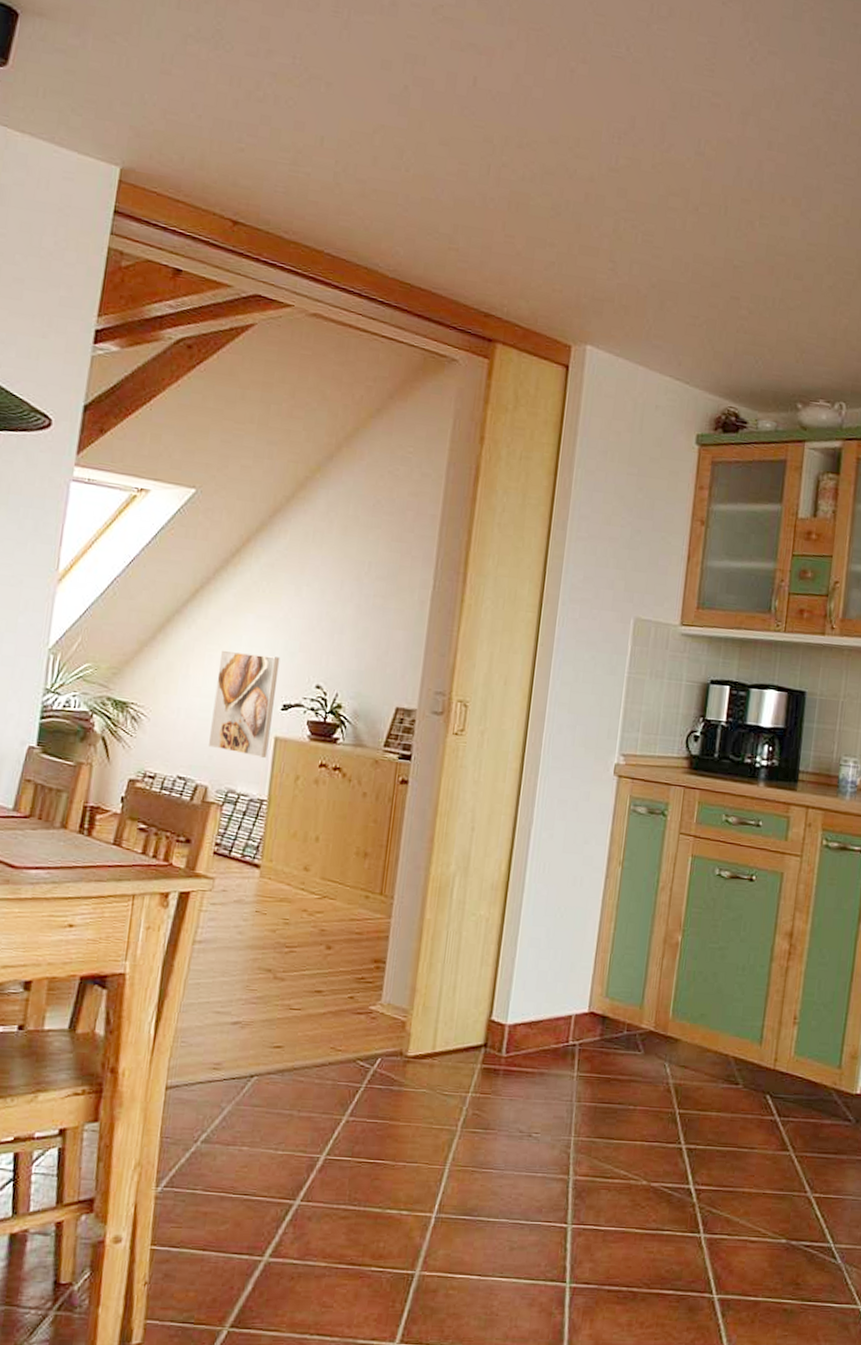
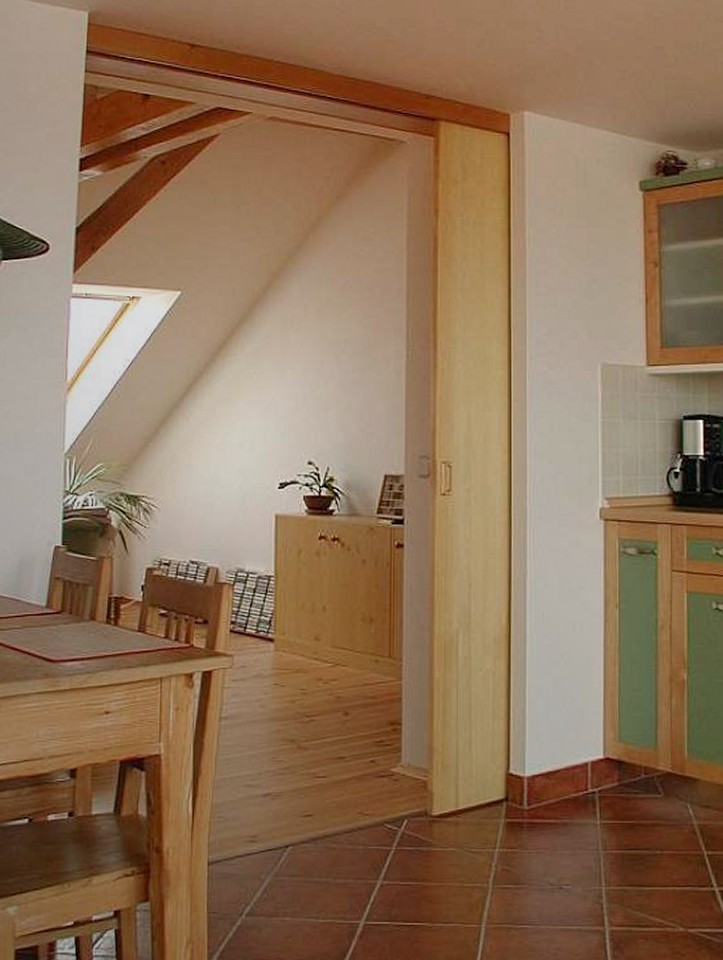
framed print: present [209,650,281,758] -> none [216,437,273,535]

